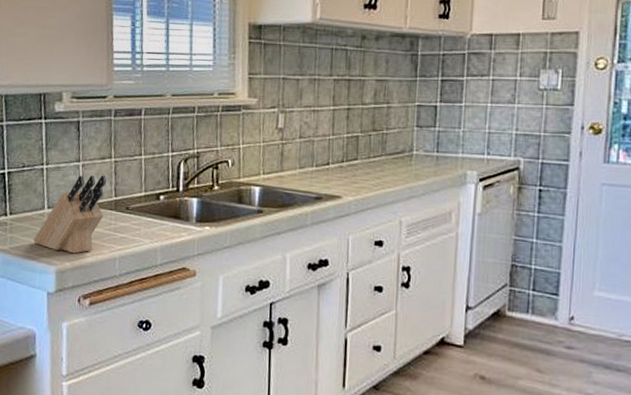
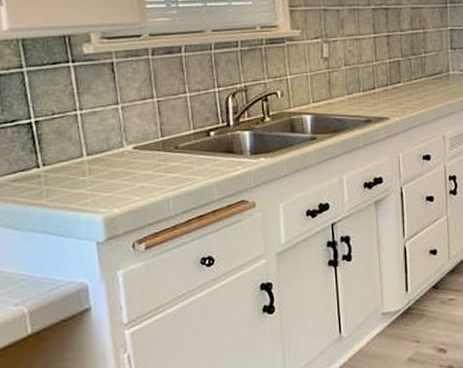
knife block: present [33,175,106,254] -> none [73,116,152,199]

